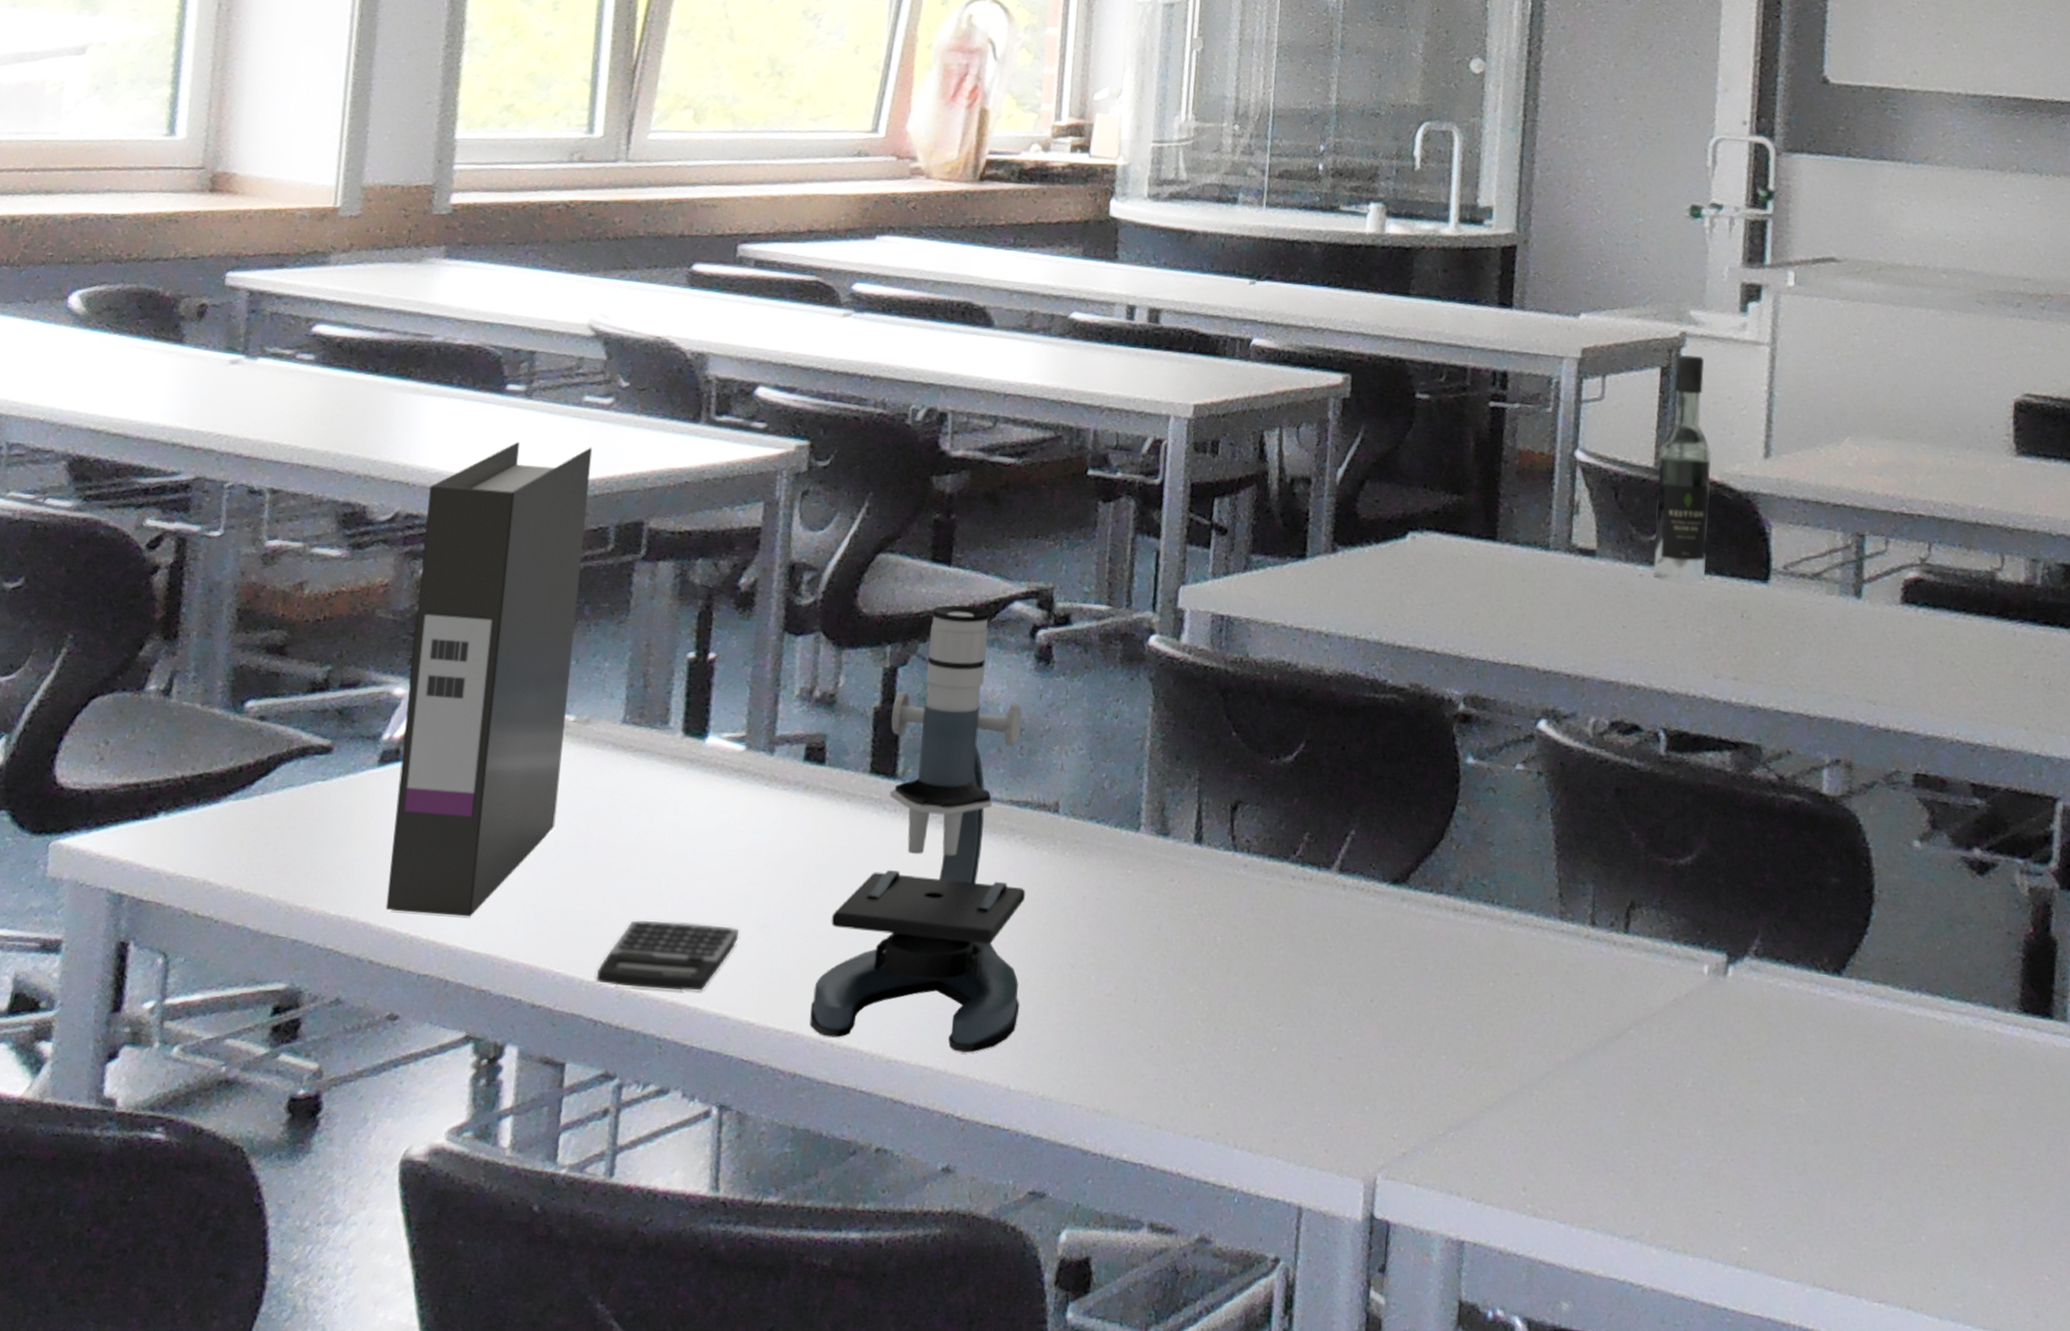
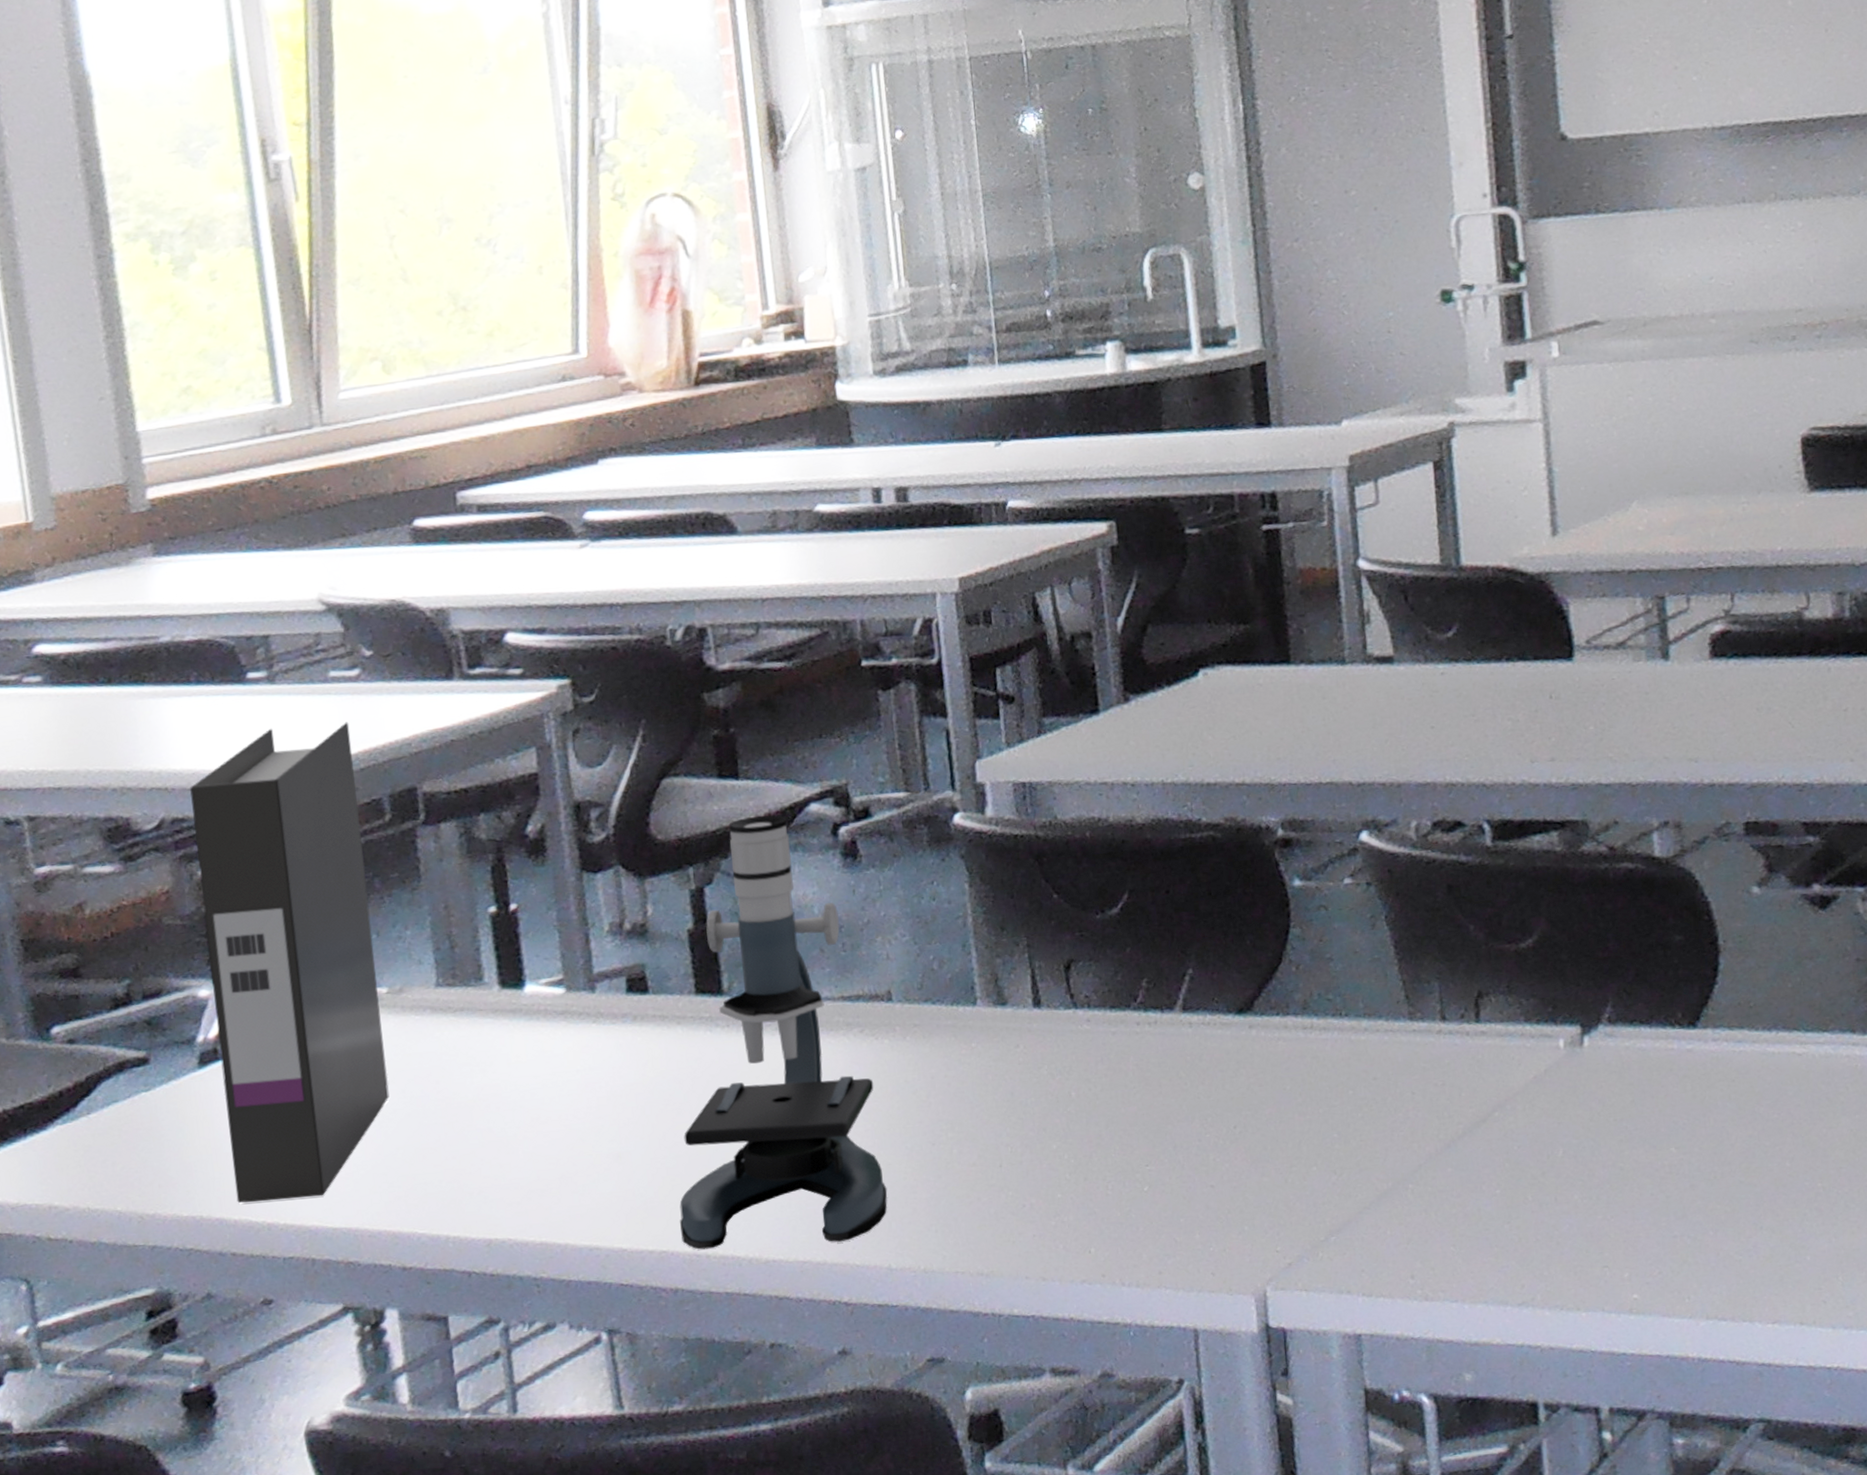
calculator: present [596,920,740,991] -> none [460,1162,596,1237]
bottle: present [1653,355,1712,584] -> none [1444,443,1507,677]

